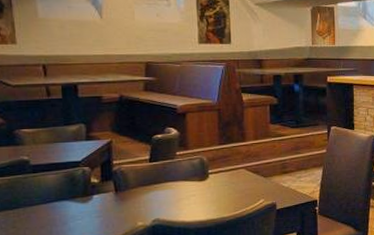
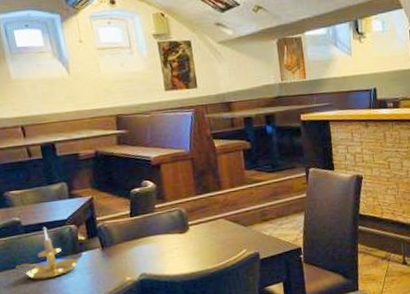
candle holder: none [17,167,88,222] -> present [15,227,79,281]

